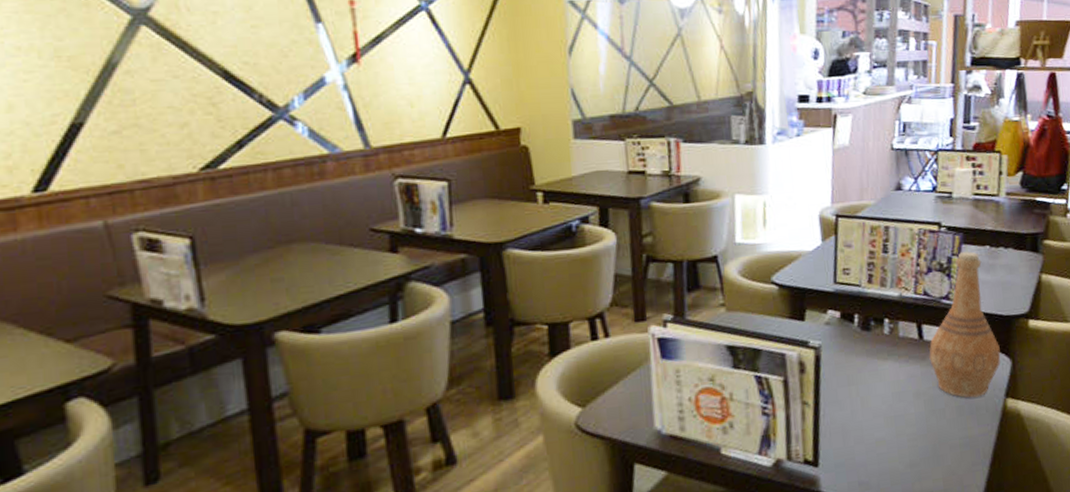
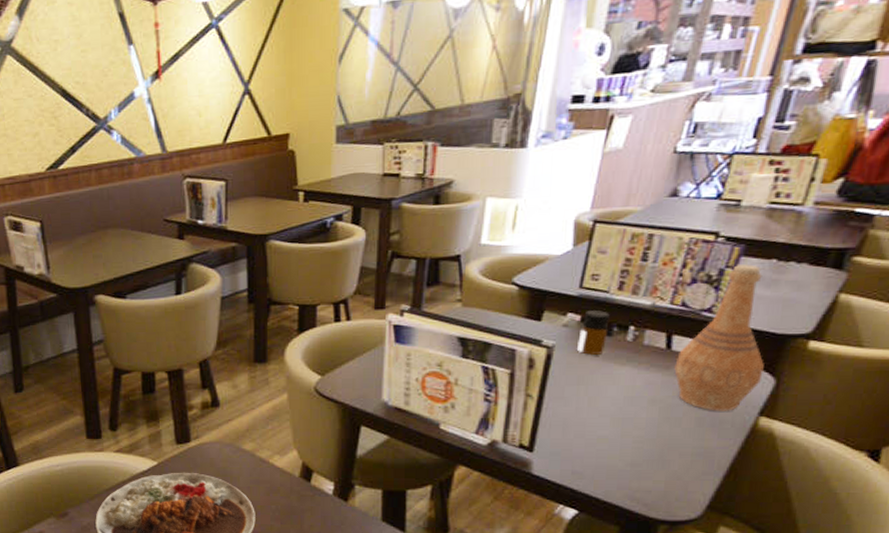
bottle: none [841,305,867,352] -> present [577,310,610,355]

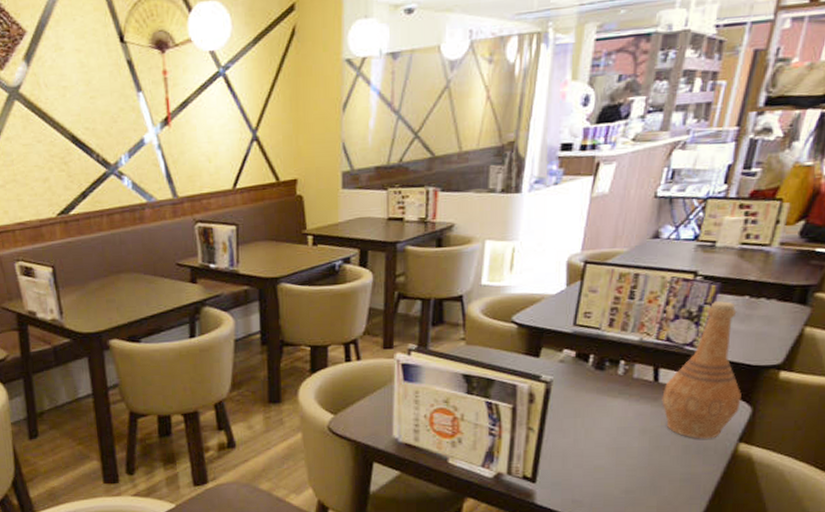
bottle: present [577,310,610,355] -> none [573,346,602,389]

